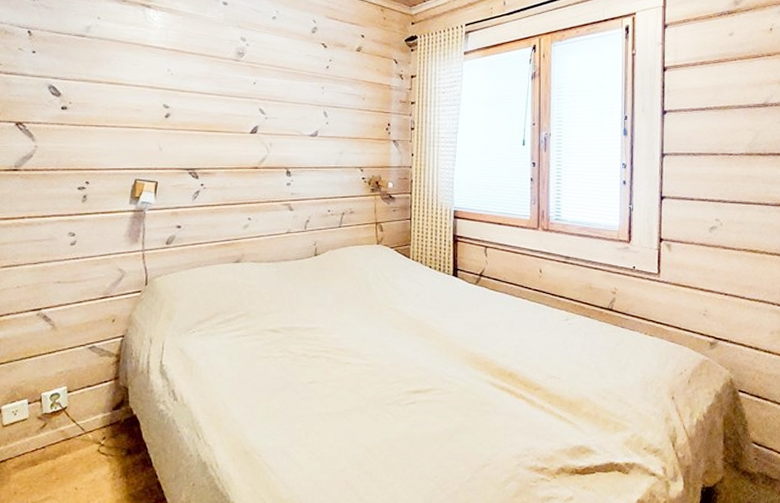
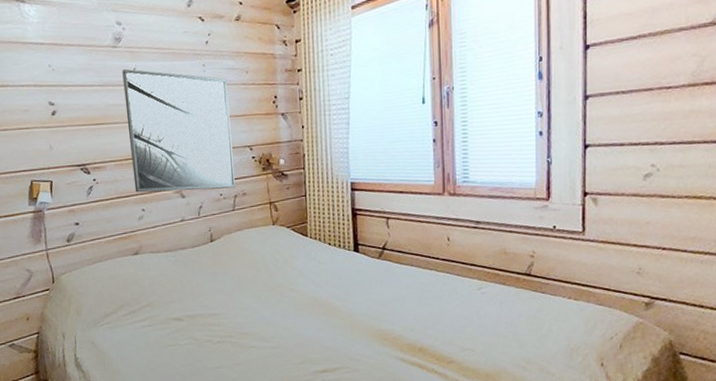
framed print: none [242,83,345,206] -> present [122,69,236,193]

